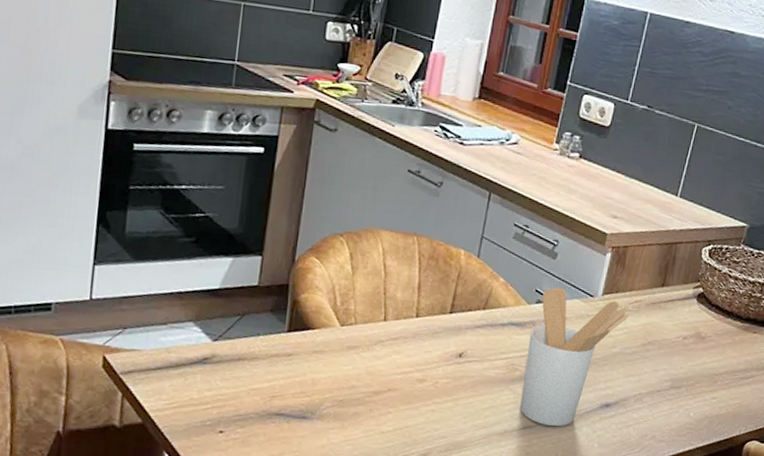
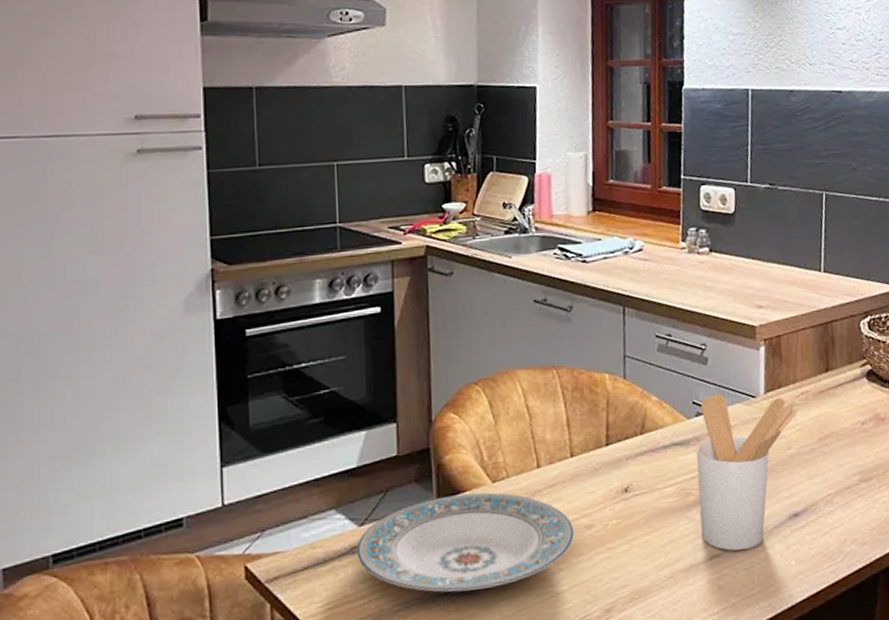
plate: none [207,329,408,417] -> present [356,492,575,592]

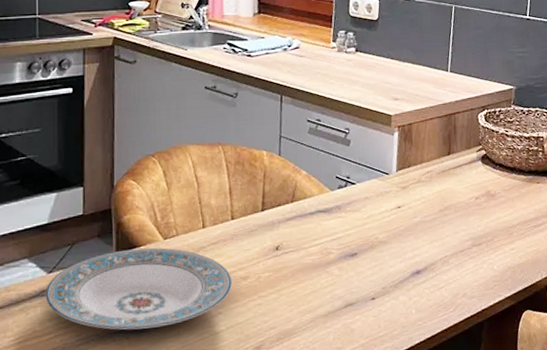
utensil holder: present [695,394,797,551] -> none [337,171,423,301]

